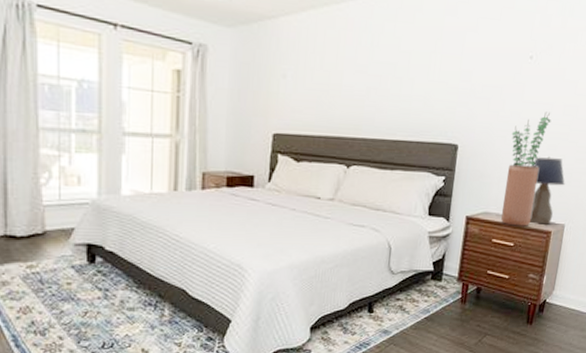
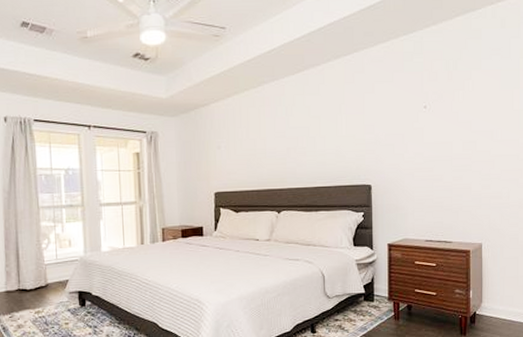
vase: present [500,112,551,227] -> none [418,149,453,249]
table lamp: present [530,156,565,225] -> none [442,186,475,245]

